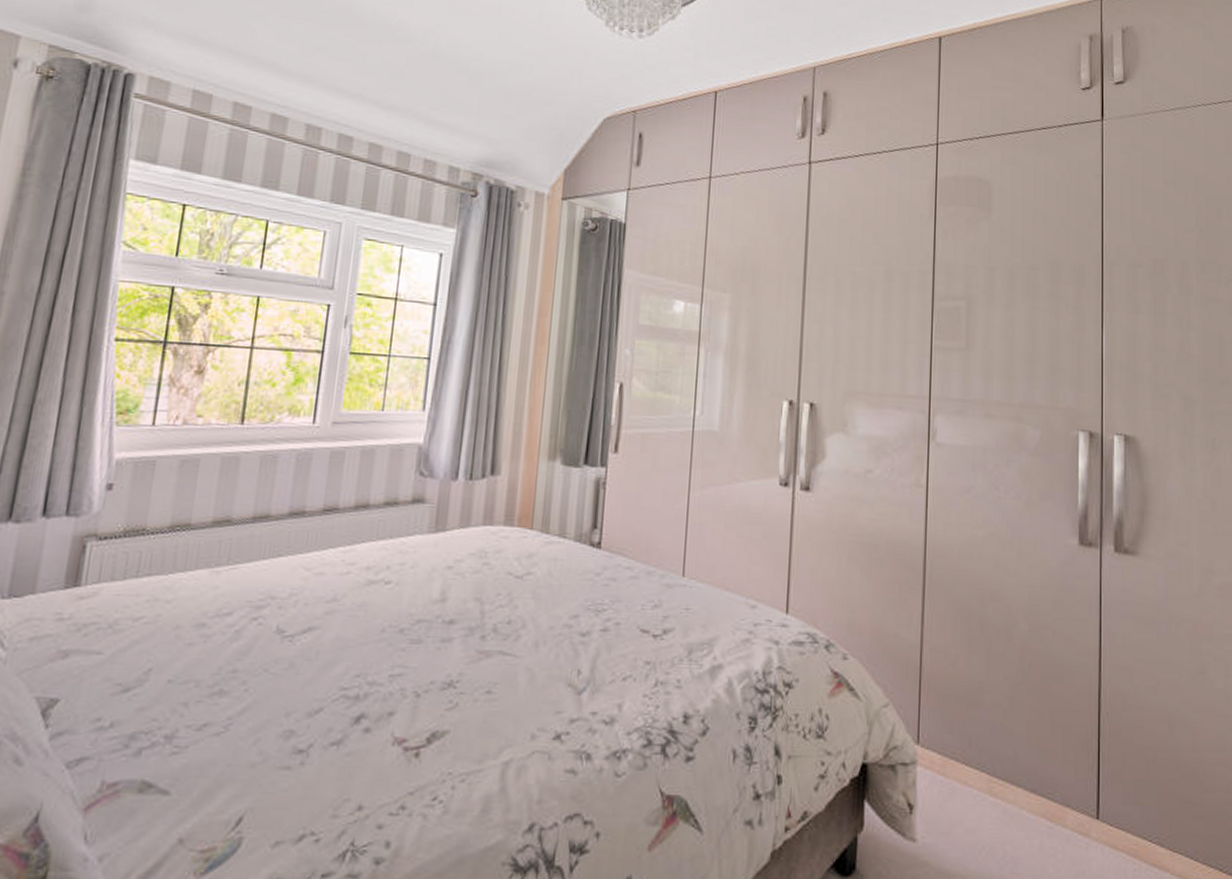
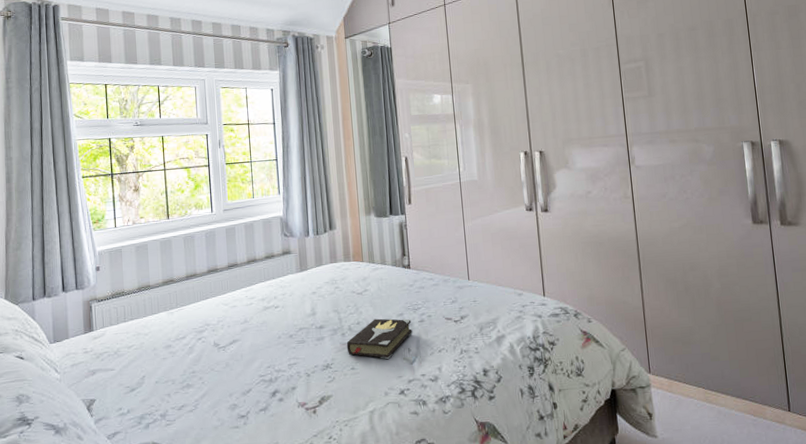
hardback book: none [484,618,590,682] -> present [346,318,412,359]

